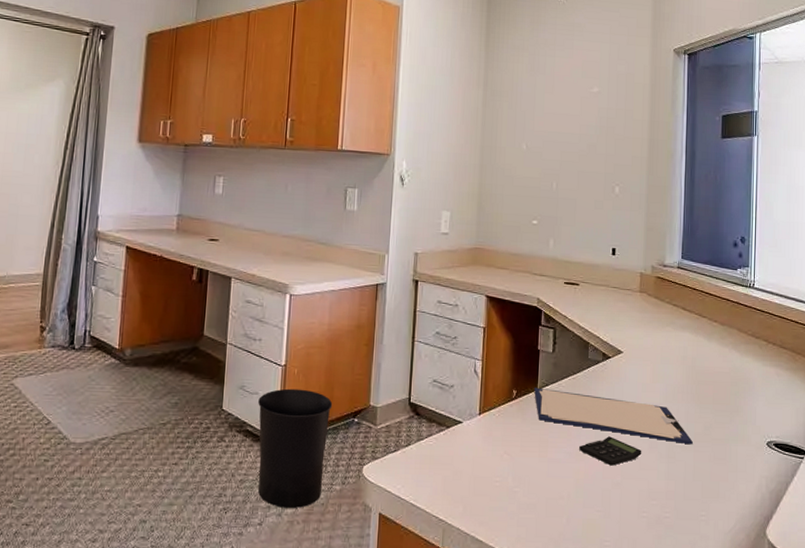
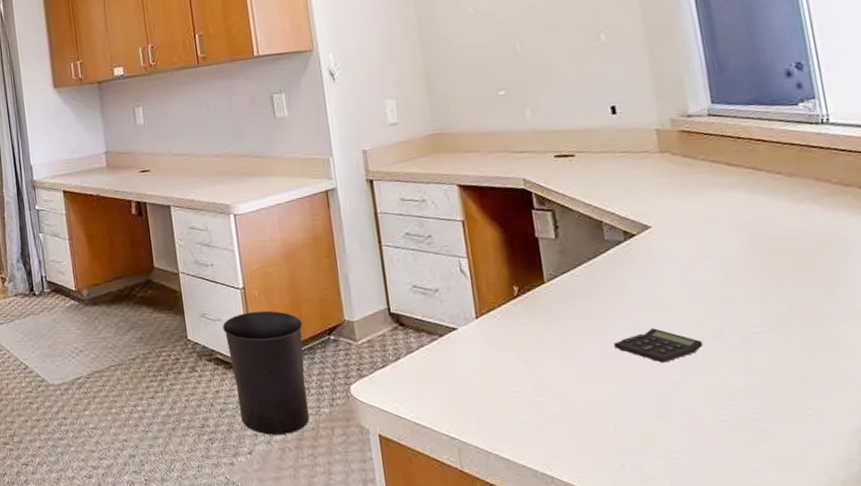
notepad: present [534,387,693,445] -> none [540,280,776,329]

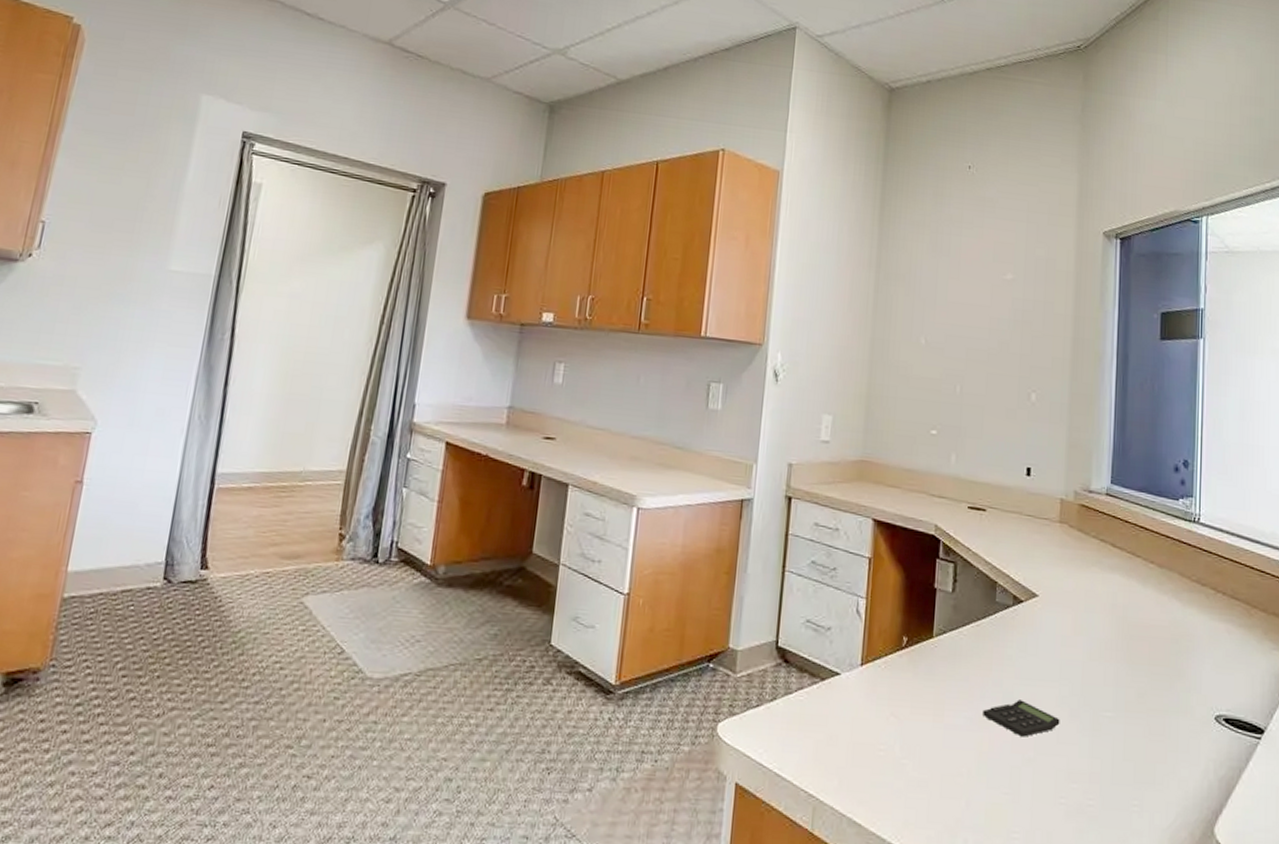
waste bin: present [222,310,309,435] -> none [589,622,684,772]

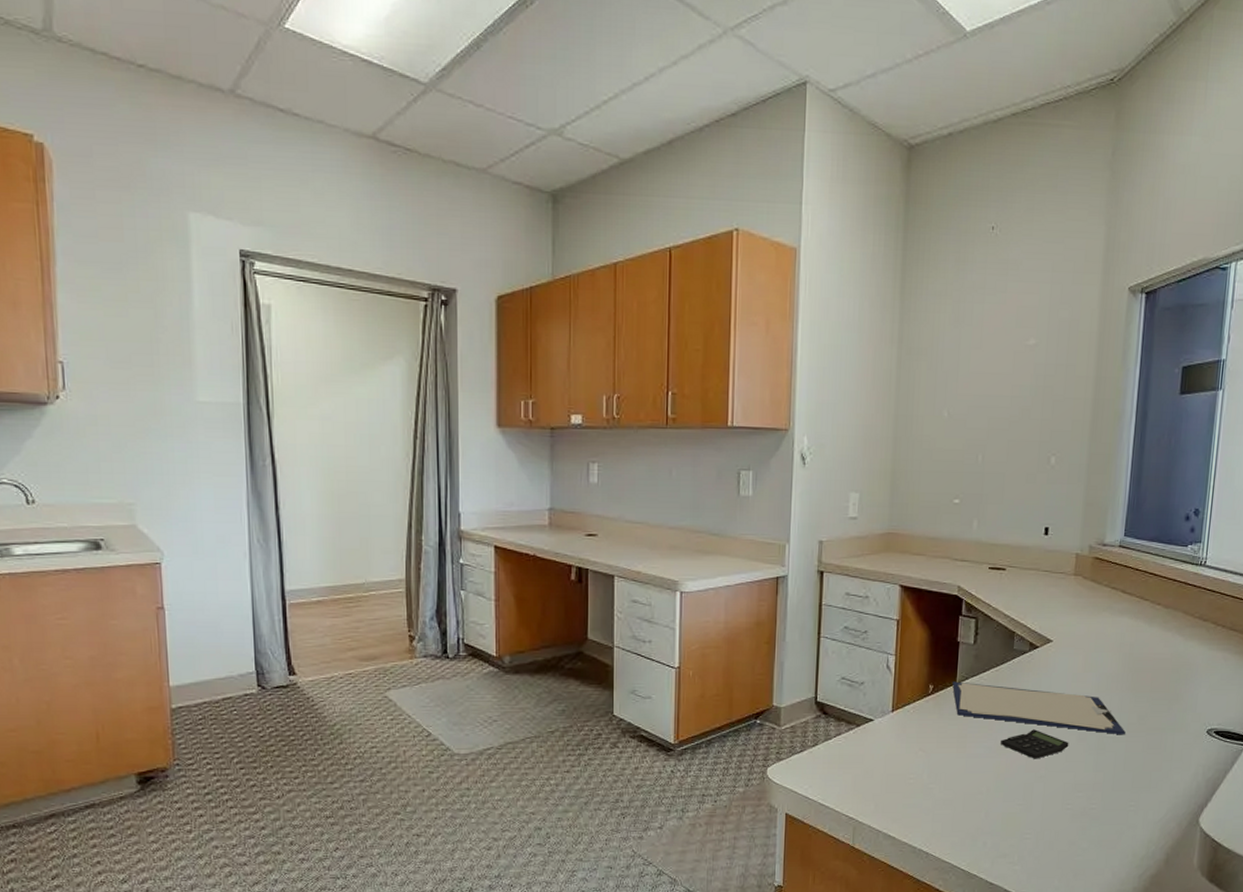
notepad: none [929,634,1123,715] -> present [952,681,1126,735]

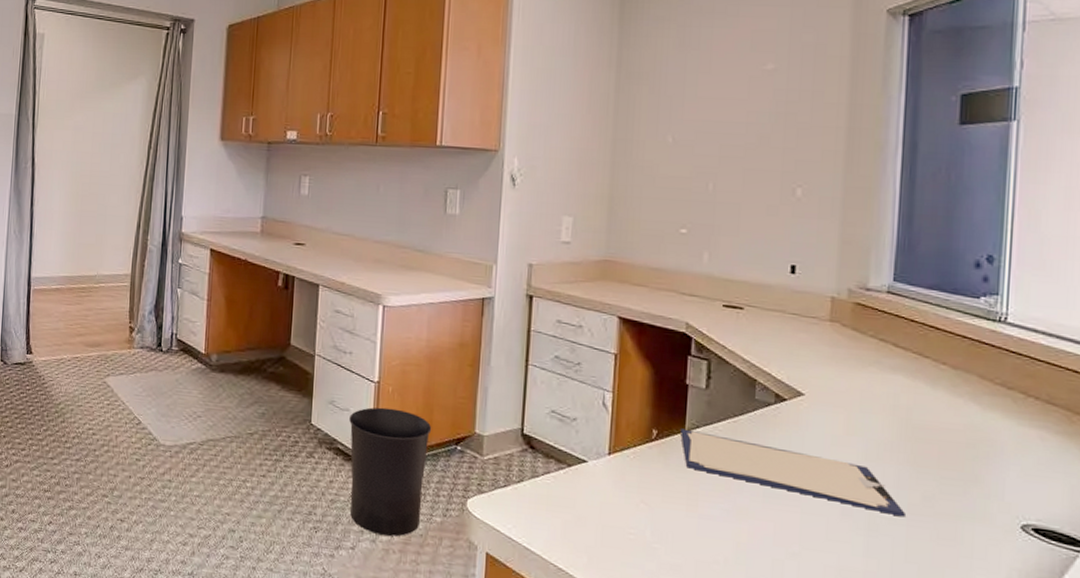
waste bin: none [652,691,732,811] -> present [349,407,432,537]
calculator: present [1001,729,1069,759] -> none [741,495,830,532]

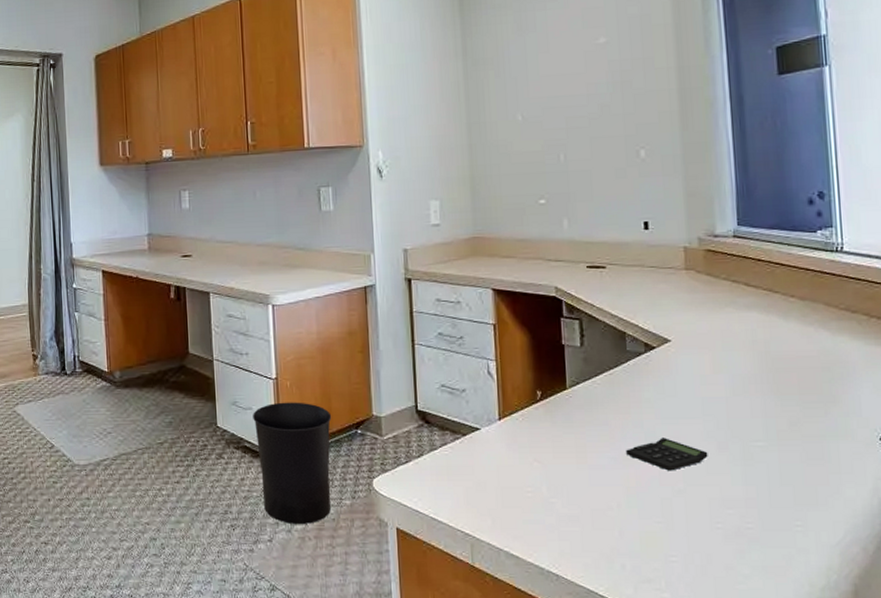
notepad: present [680,428,905,518] -> none [562,386,776,444]
calculator: none [741,495,830,532] -> present [626,438,708,471]

